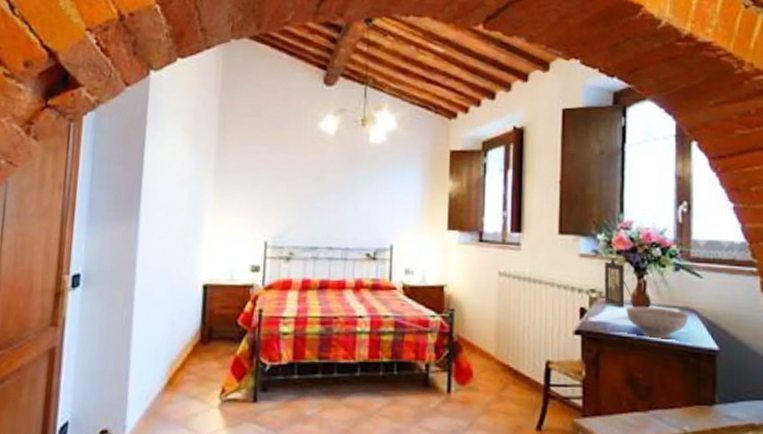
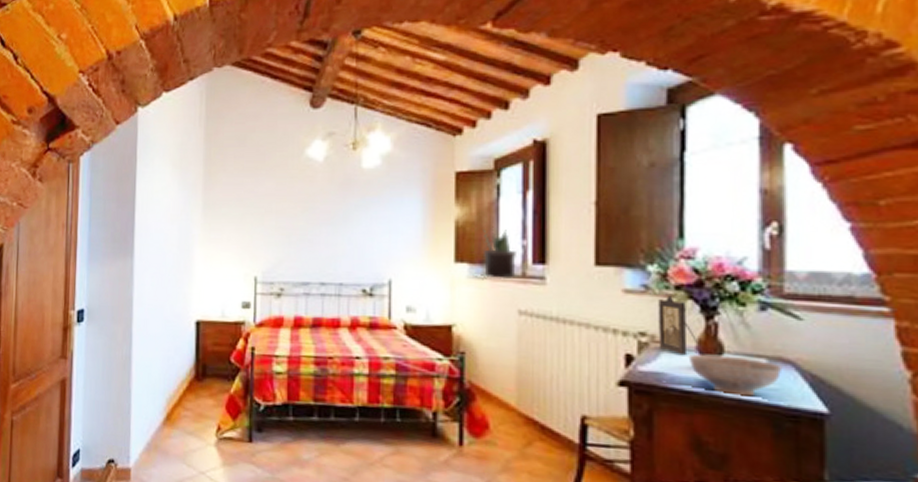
planter: none [471,201,499,245] -> present [482,229,518,280]

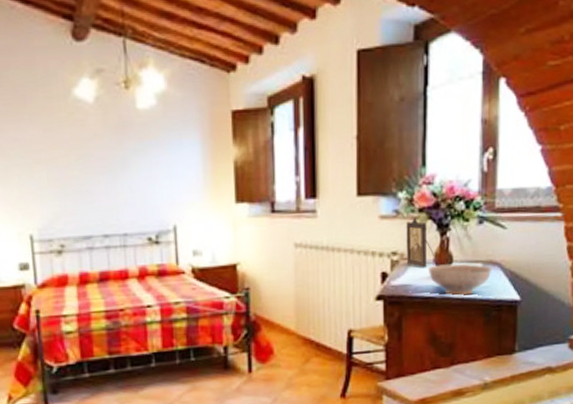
planter: present [482,229,518,280] -> none [260,167,292,216]

